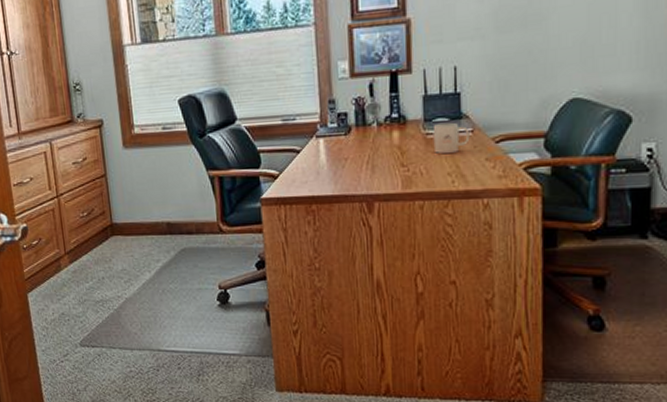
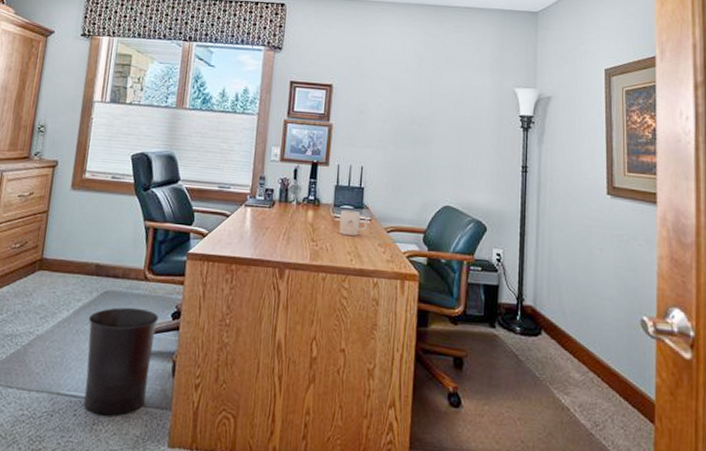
waste bin: none [171,262,245,367] -> present [83,307,158,416]

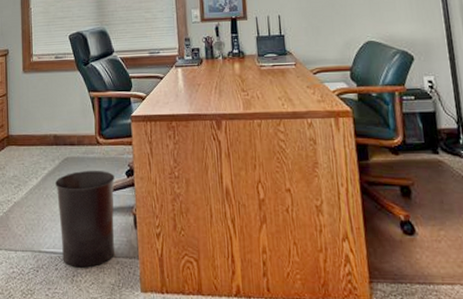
mug: present [338,209,368,237] -> none [265,57,294,83]

